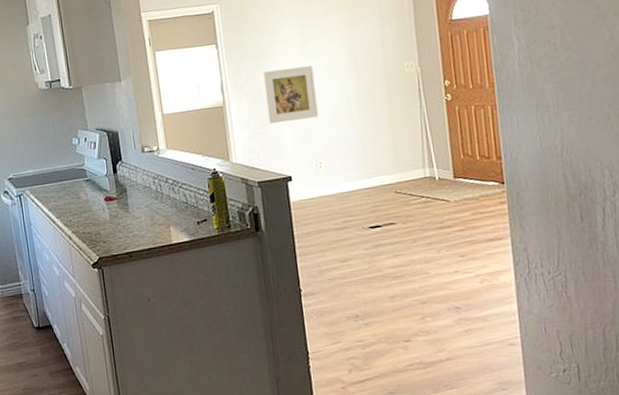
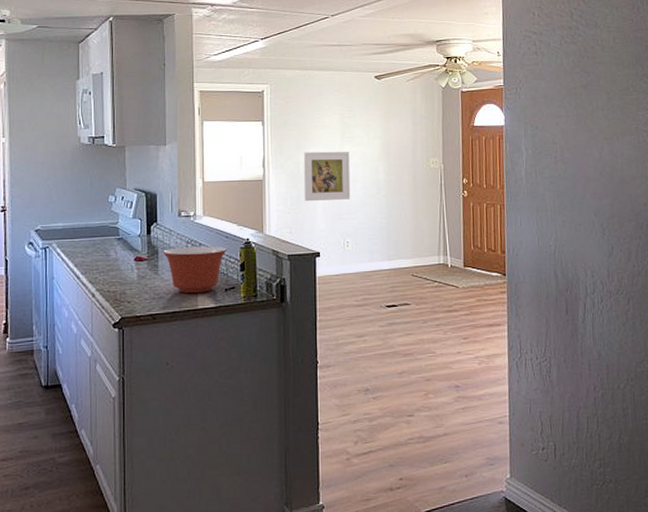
mixing bowl: none [130,179,196,229] -> present [162,246,228,293]

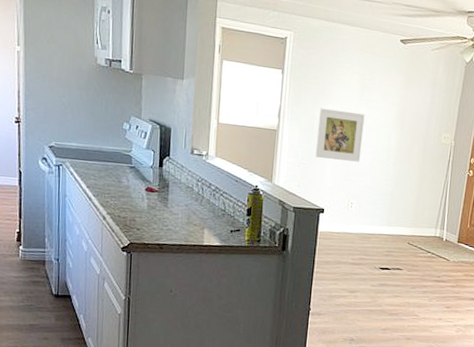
mixing bowl: present [162,246,228,293] -> none [173,184,237,231]

